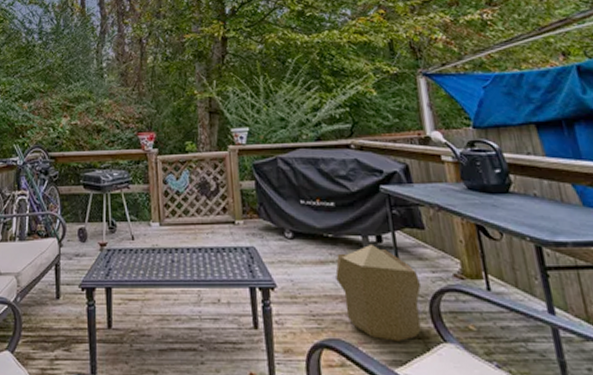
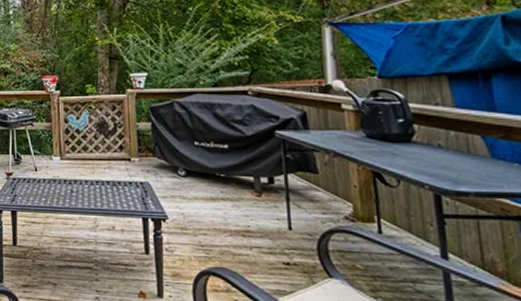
pouf: present [335,243,422,341] -> none [226,184,311,274]

